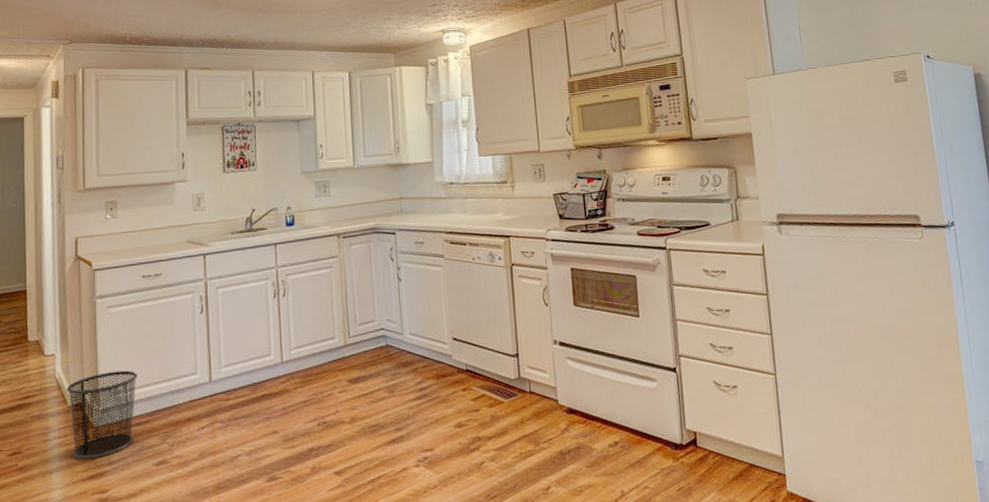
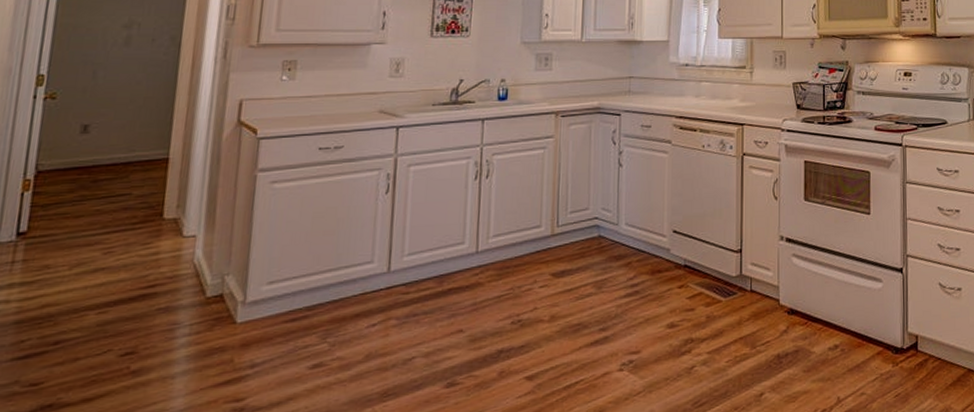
waste bin: present [67,370,137,460] -> none [204,256,299,362]

